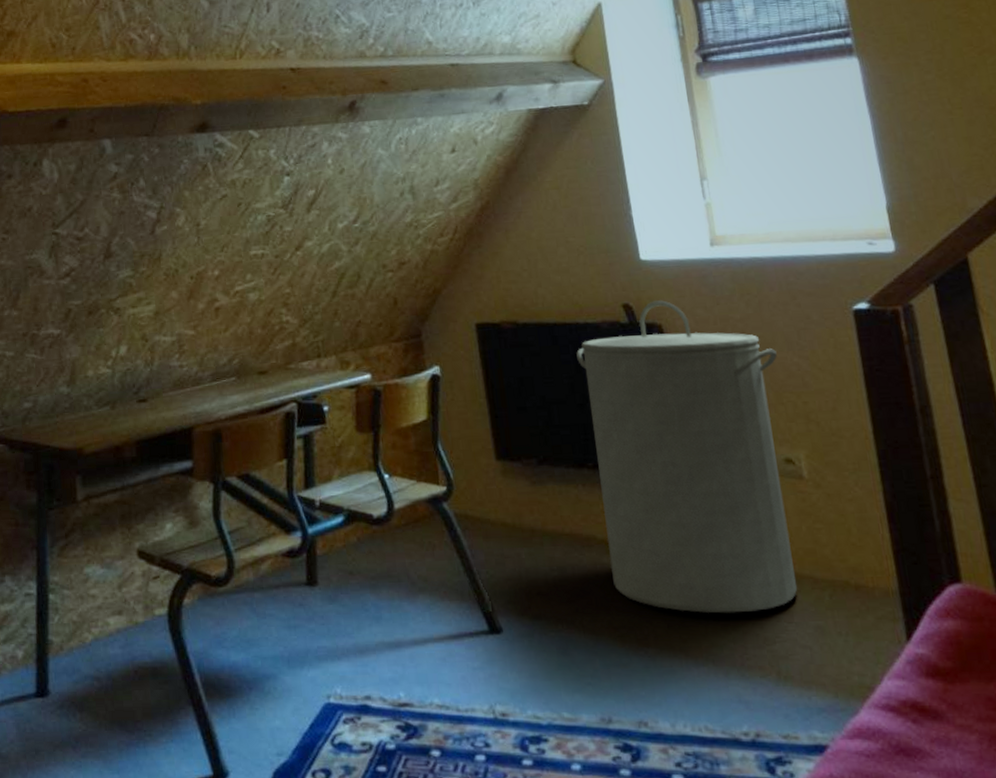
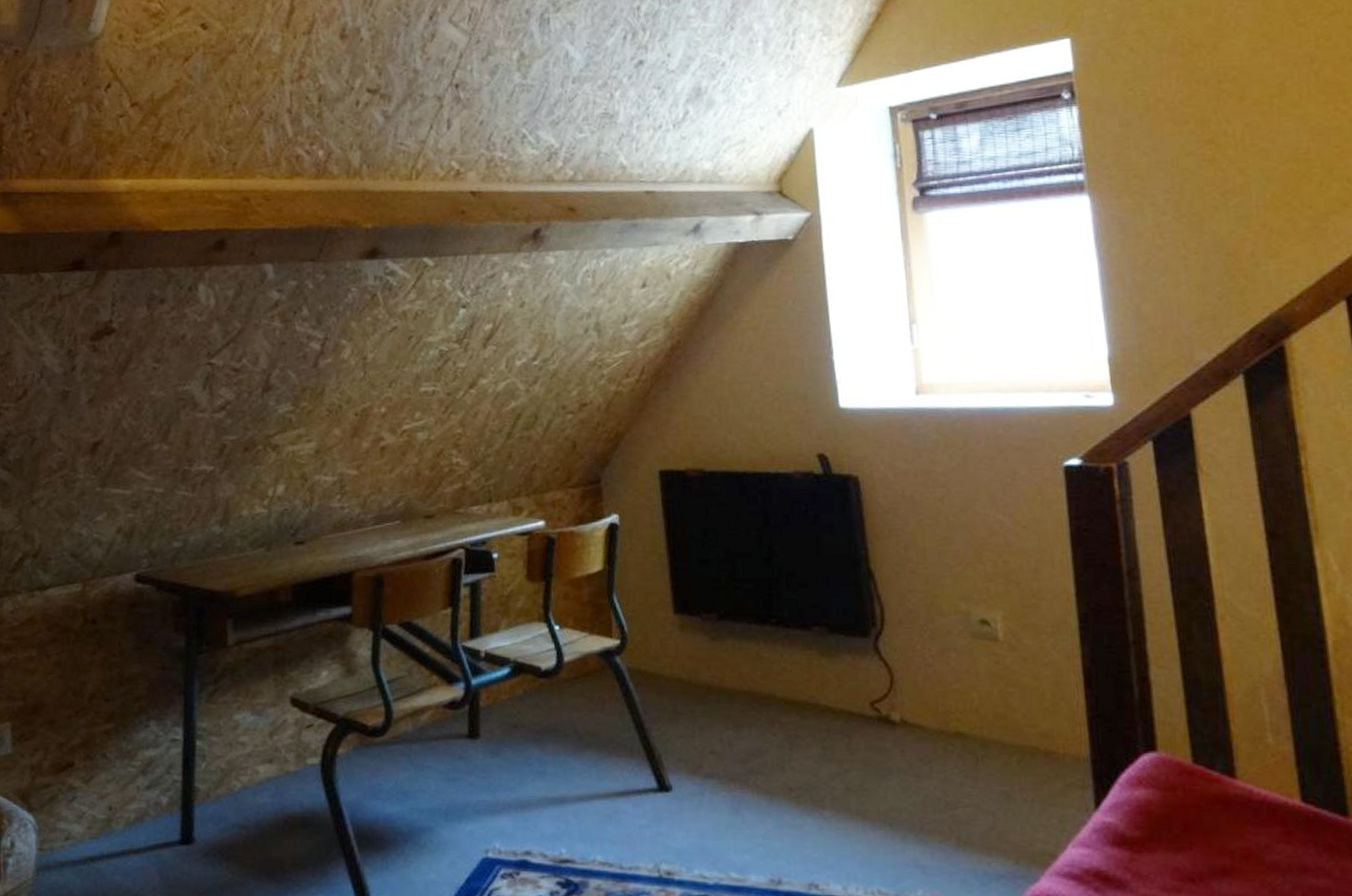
laundry hamper: present [576,300,797,613] -> none [765,451,984,777]

